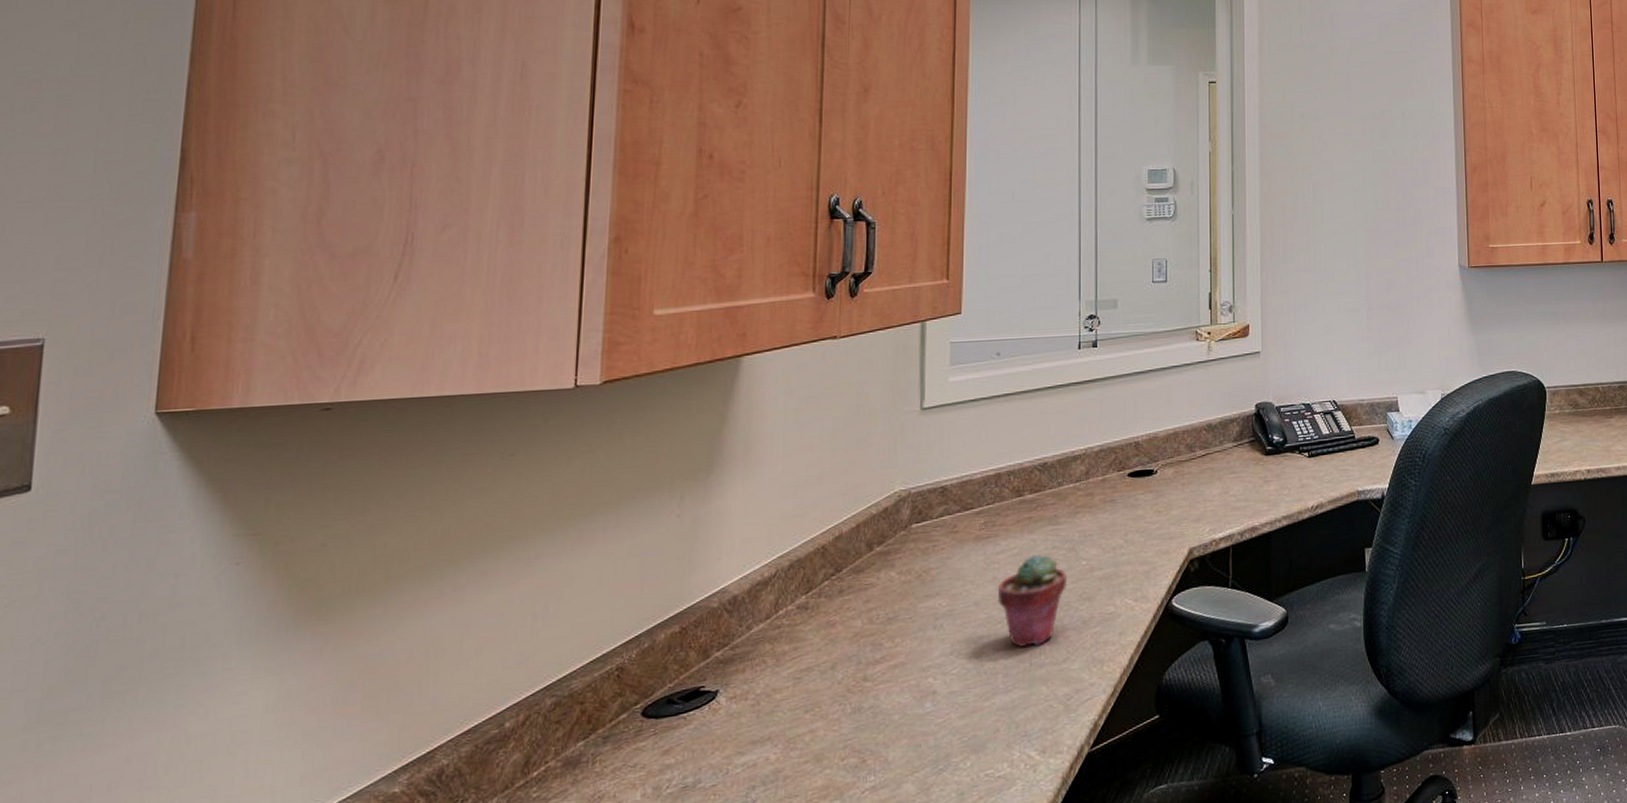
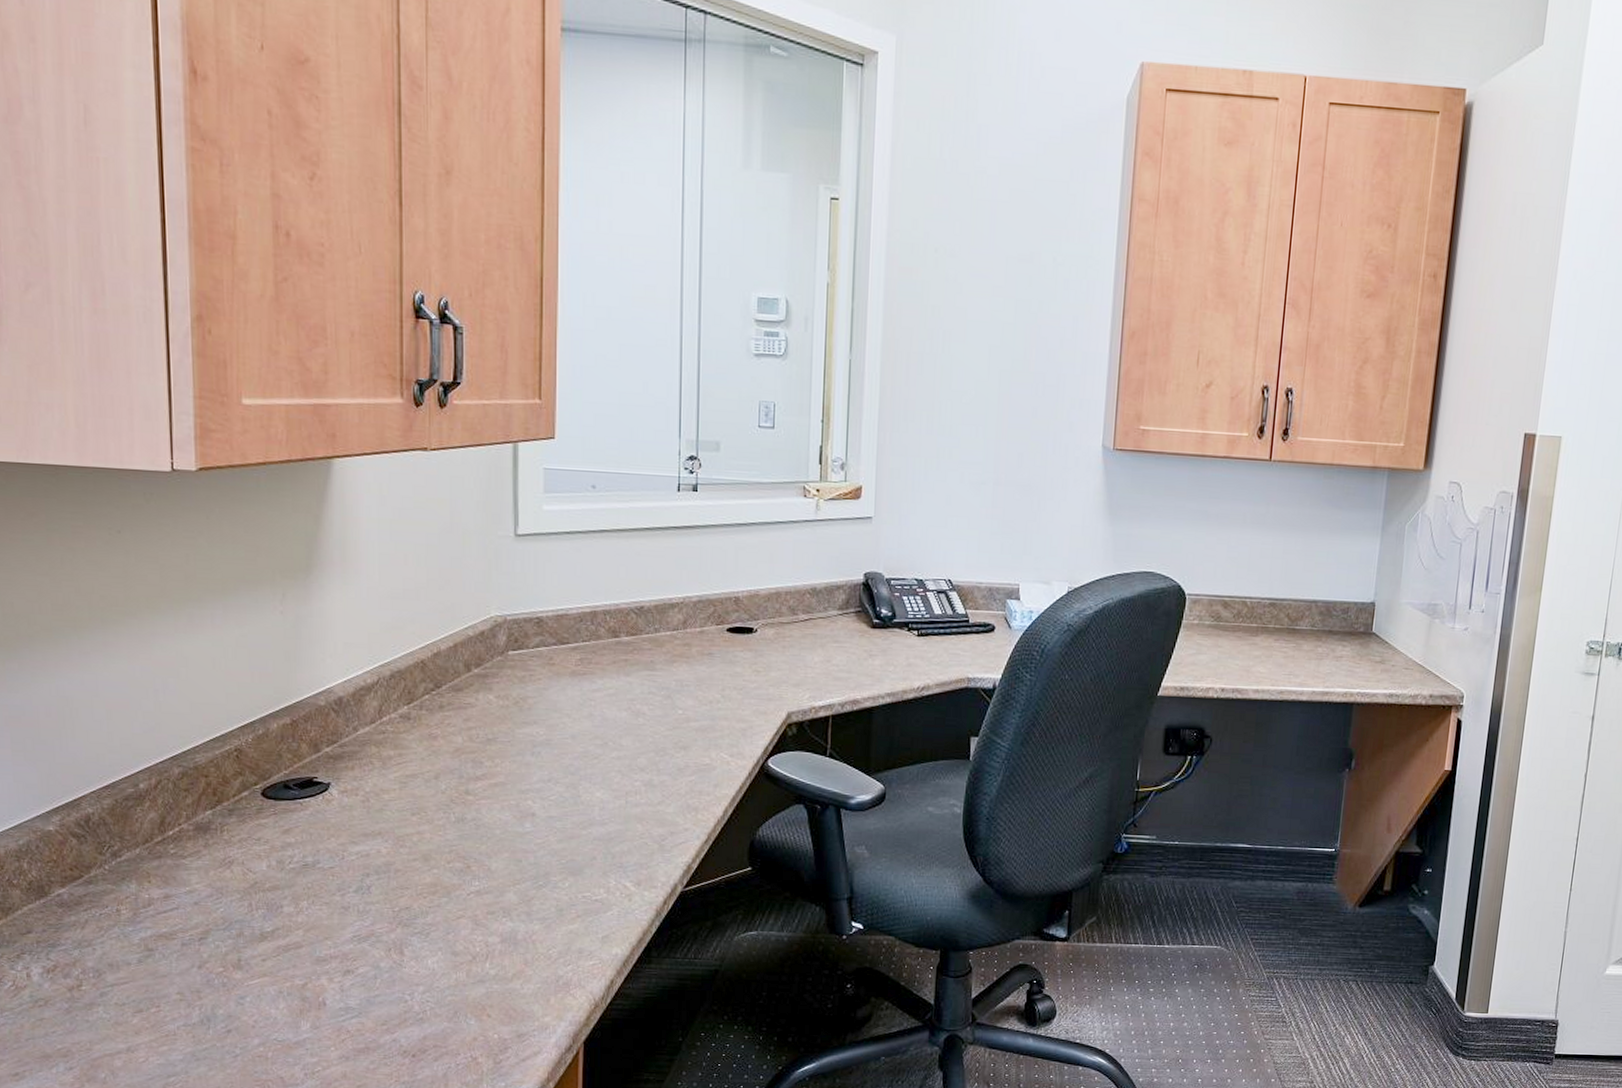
potted succulent: present [998,554,1068,647] -> none [595,697,664,785]

